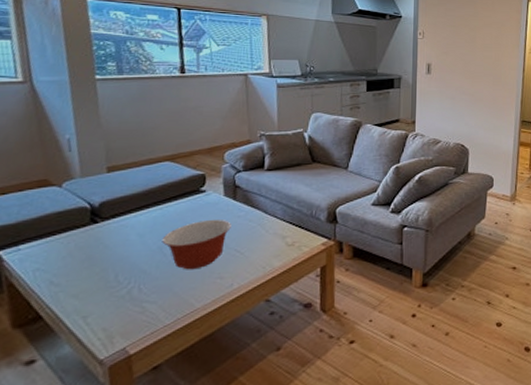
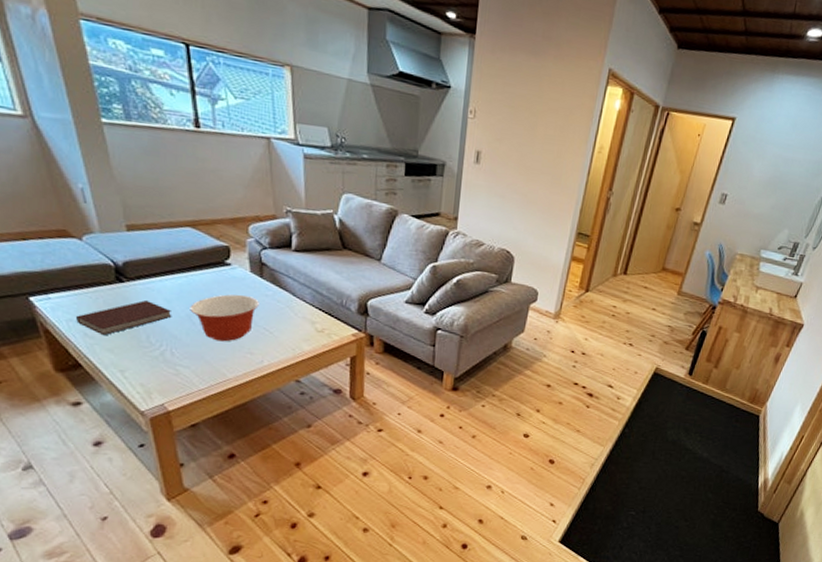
notebook: none [44,237,144,281] -> present [76,299,172,336]

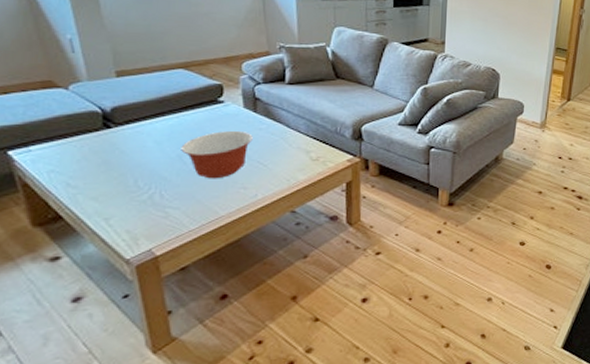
notebook: present [76,299,172,336] -> none [59,143,162,184]

